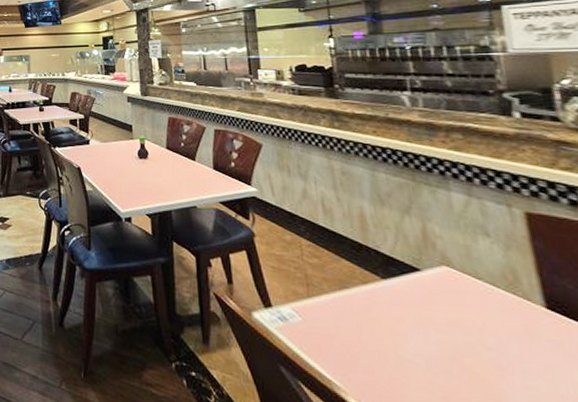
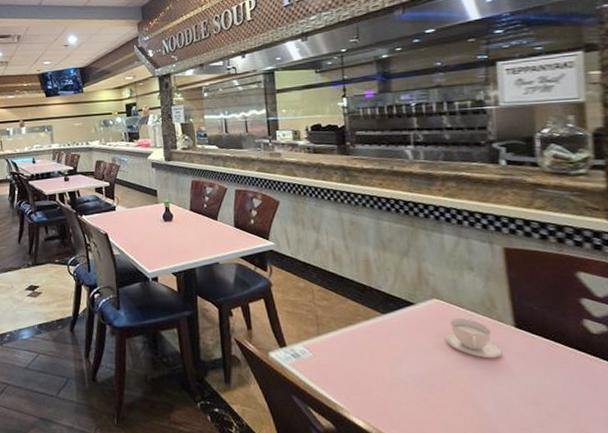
teacup: none [459,291,533,344] -> present [444,318,502,358]

